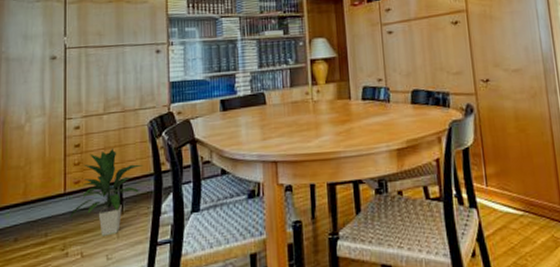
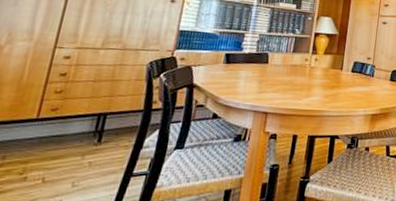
indoor plant: present [69,148,144,236] -> none [36,81,134,164]

